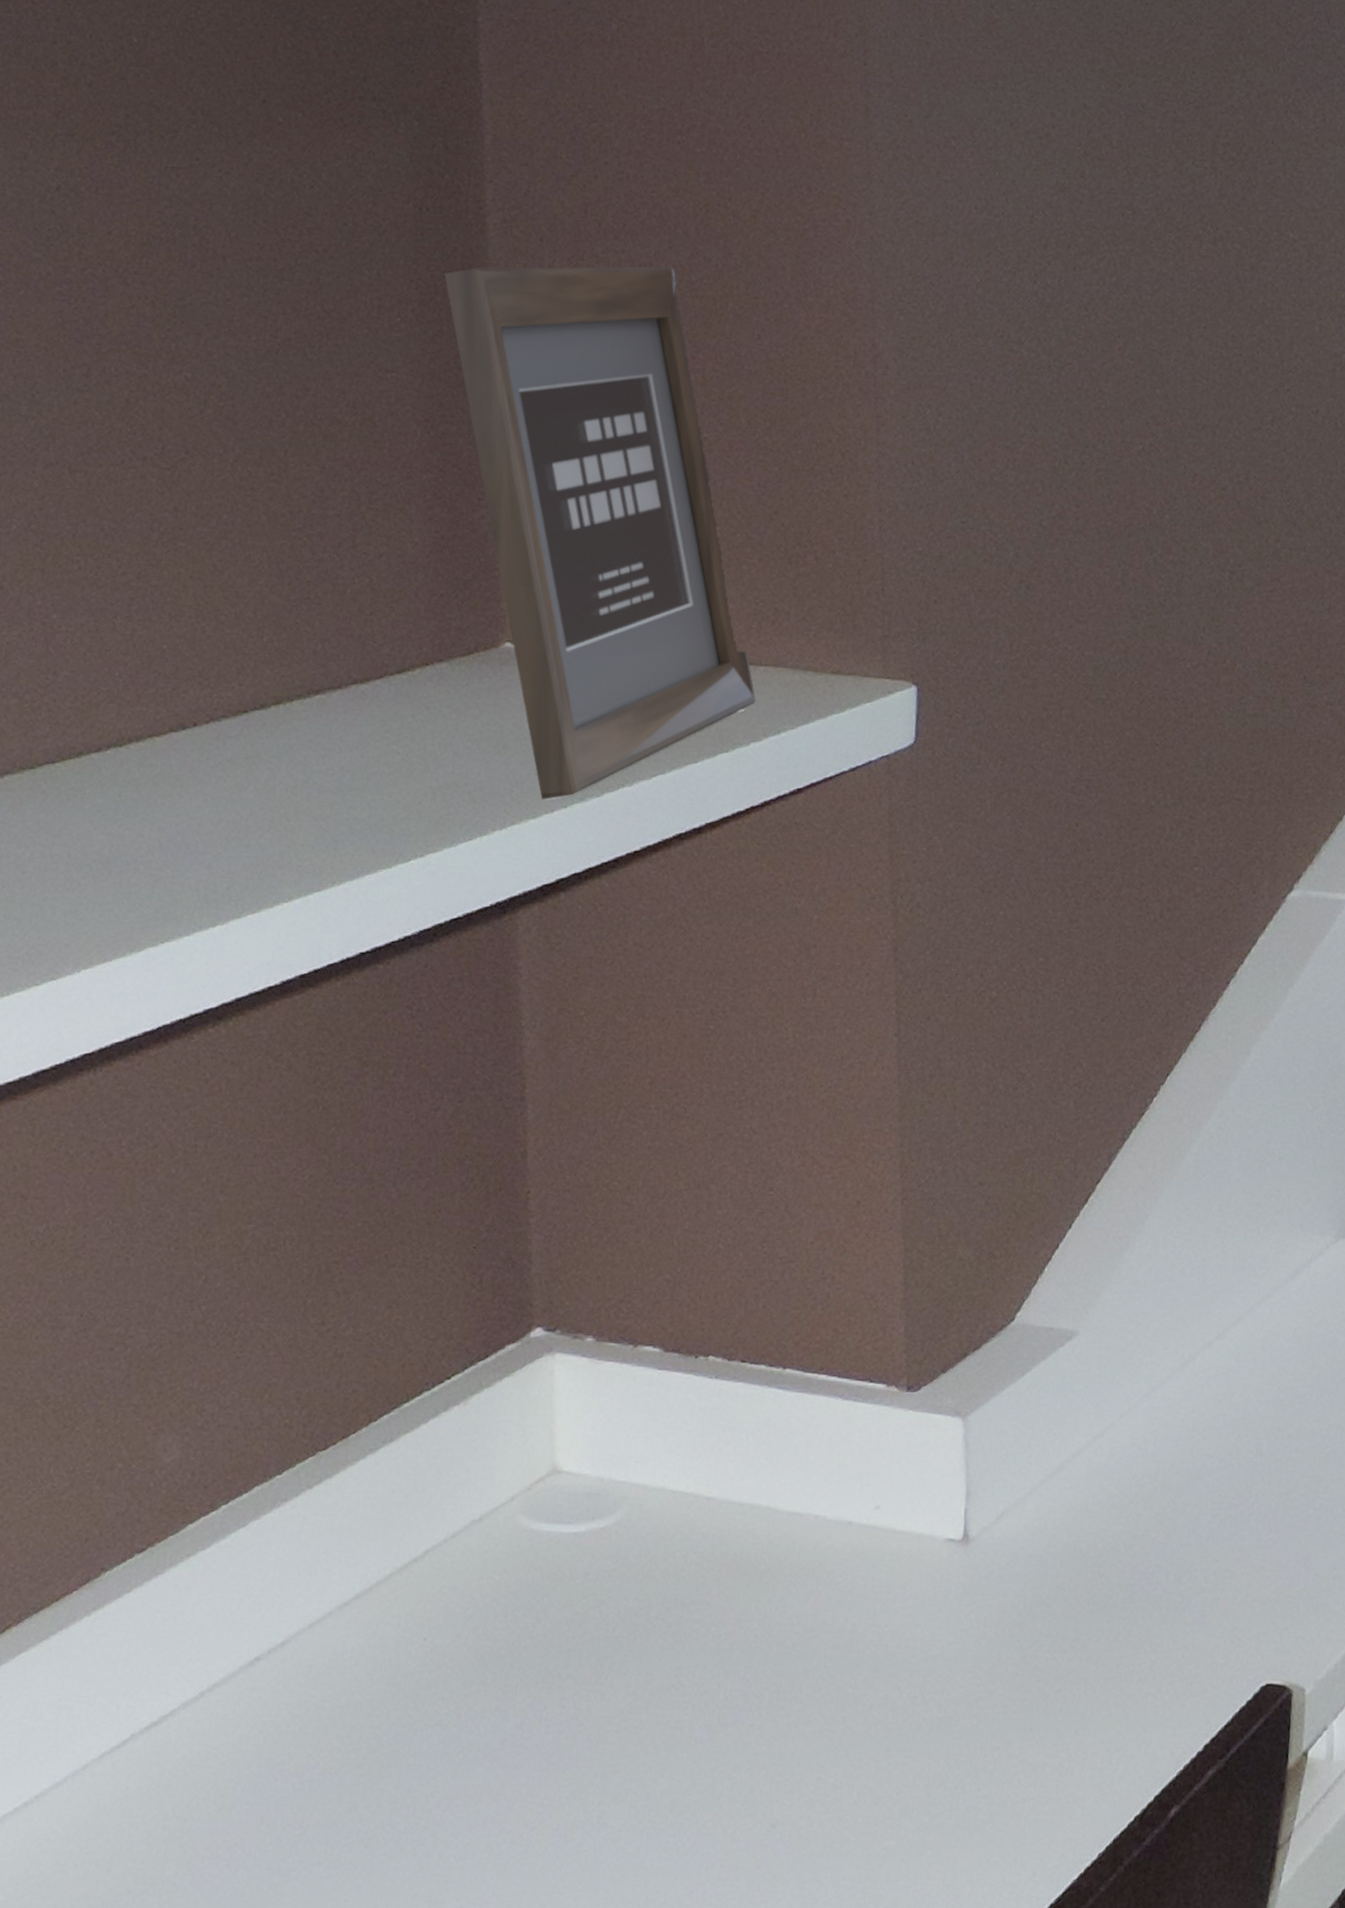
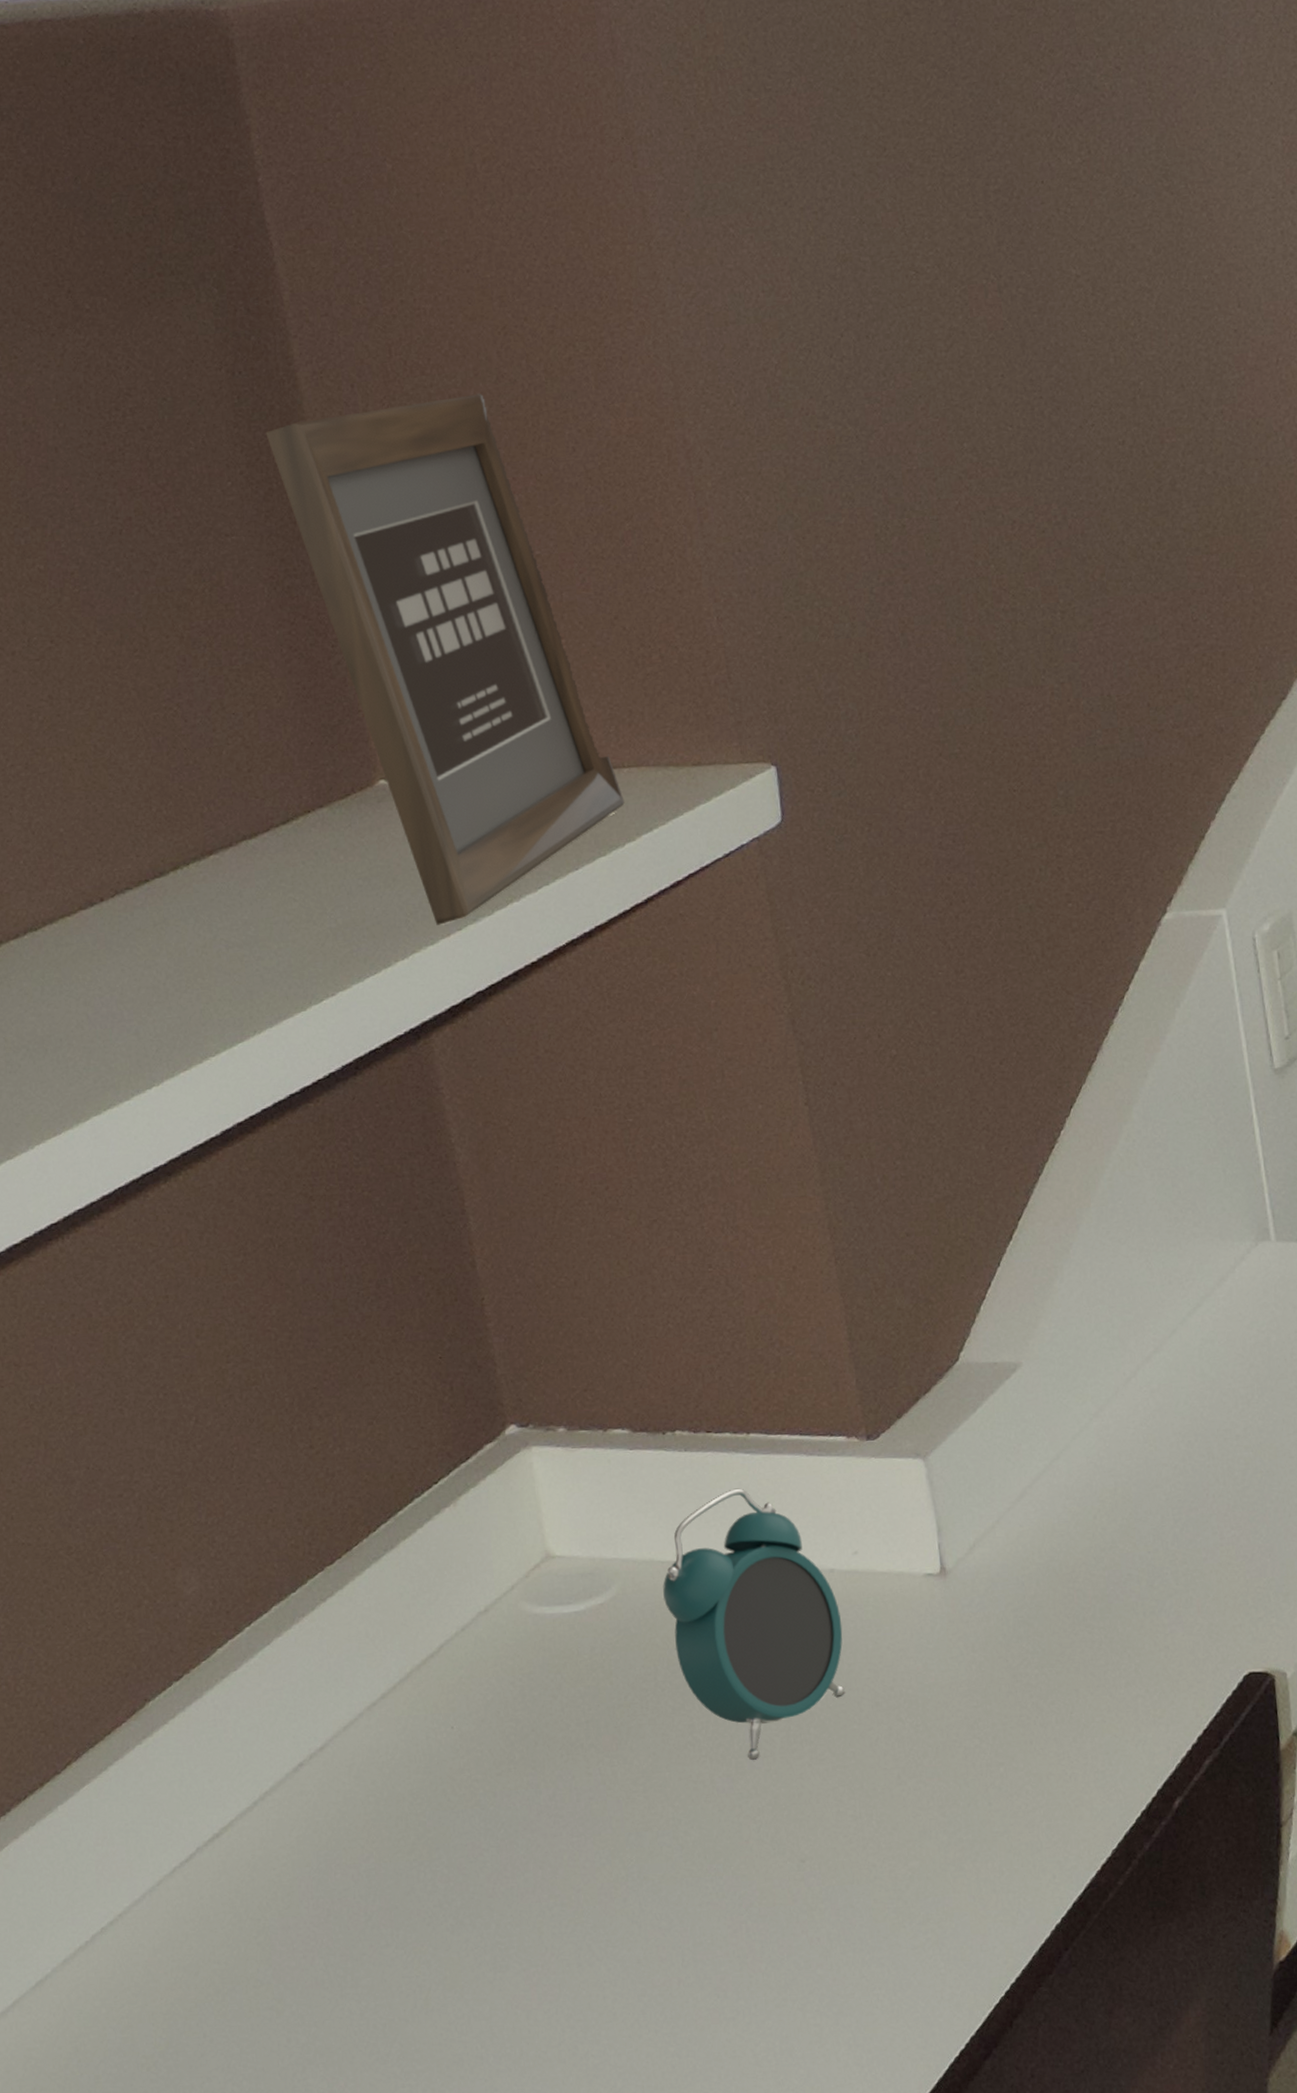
alarm clock: none [670,1424,853,1712] -> present [663,1488,845,1760]

